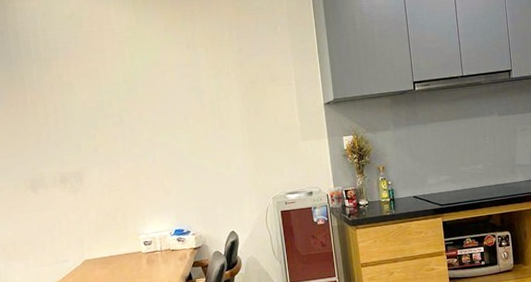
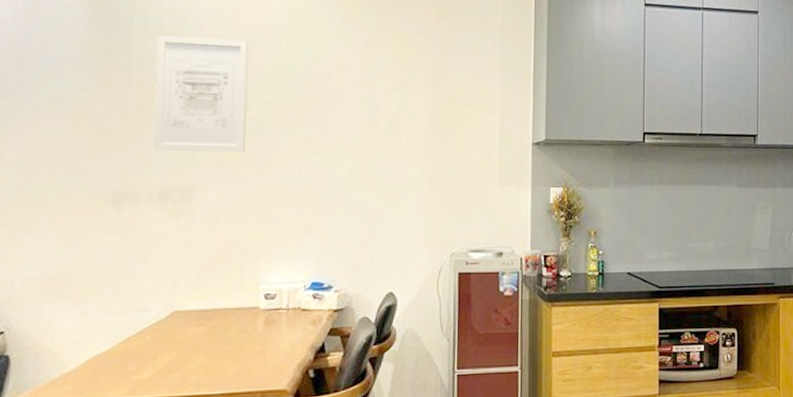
wall art: none [39,57,113,147] -> present [153,35,249,153]

